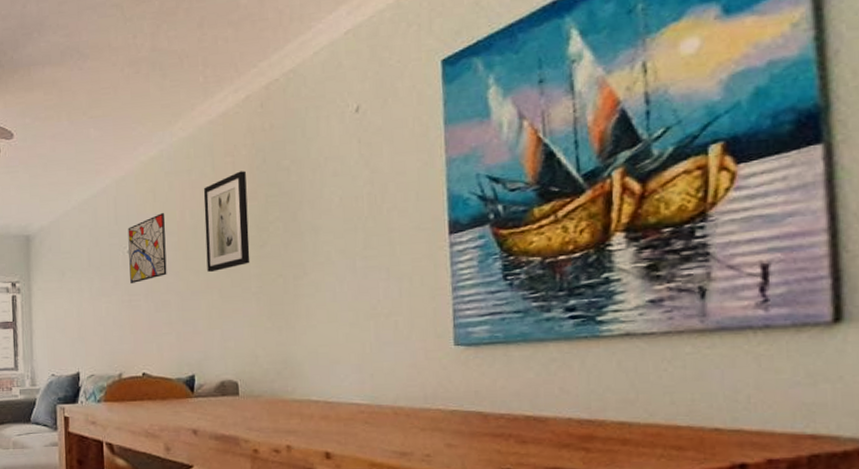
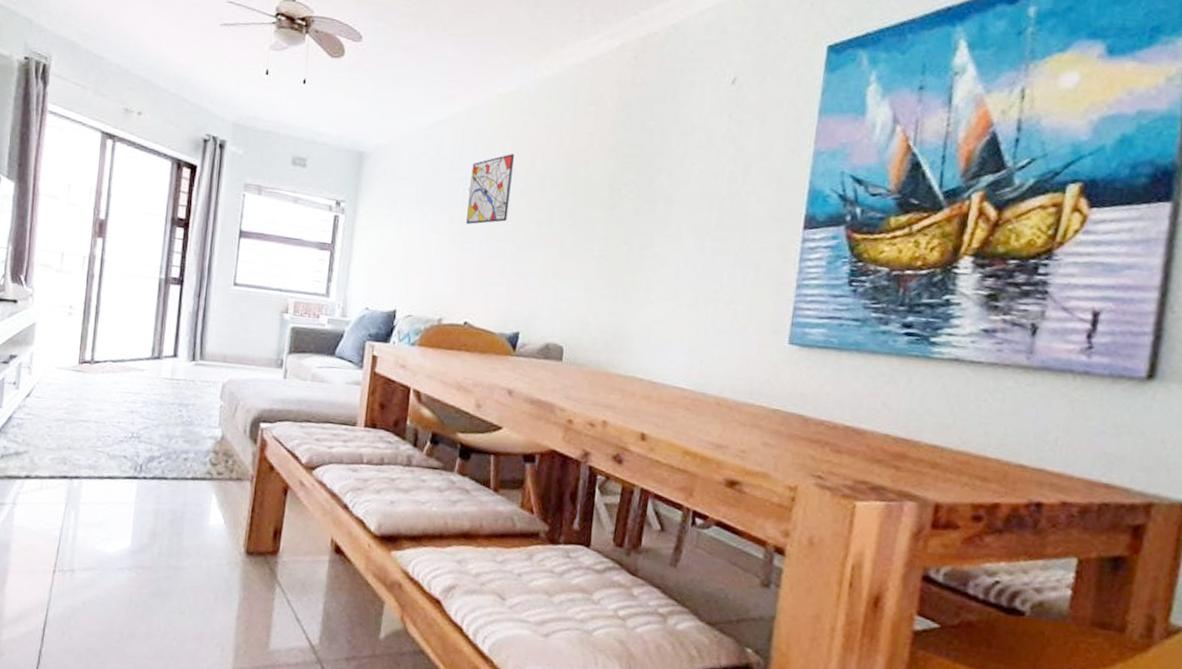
wall art: present [203,171,250,273] -> none [550,124,608,227]

